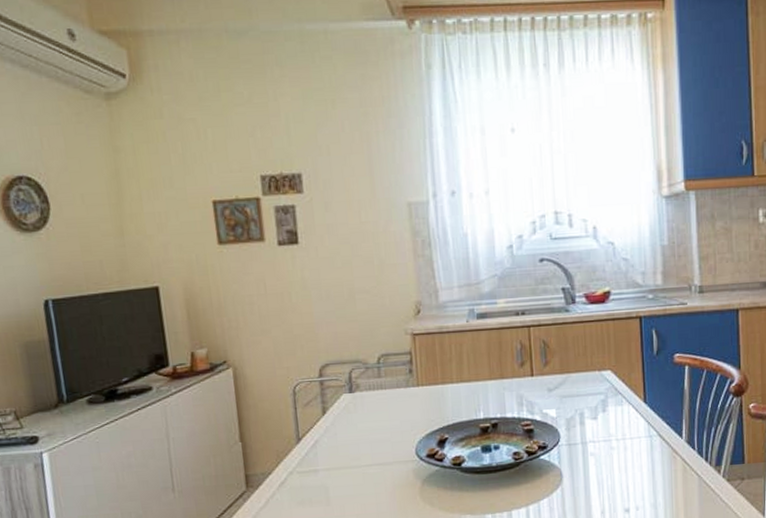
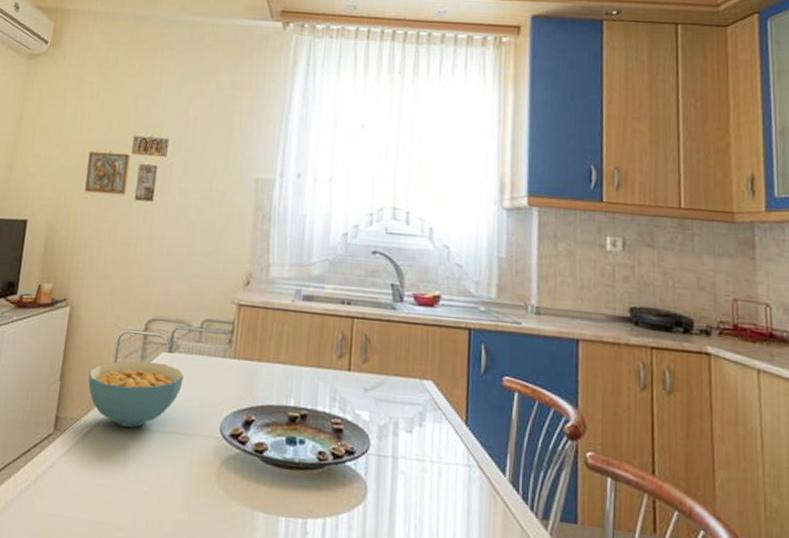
cereal bowl: none [269,404,370,470] -> present [88,360,184,428]

